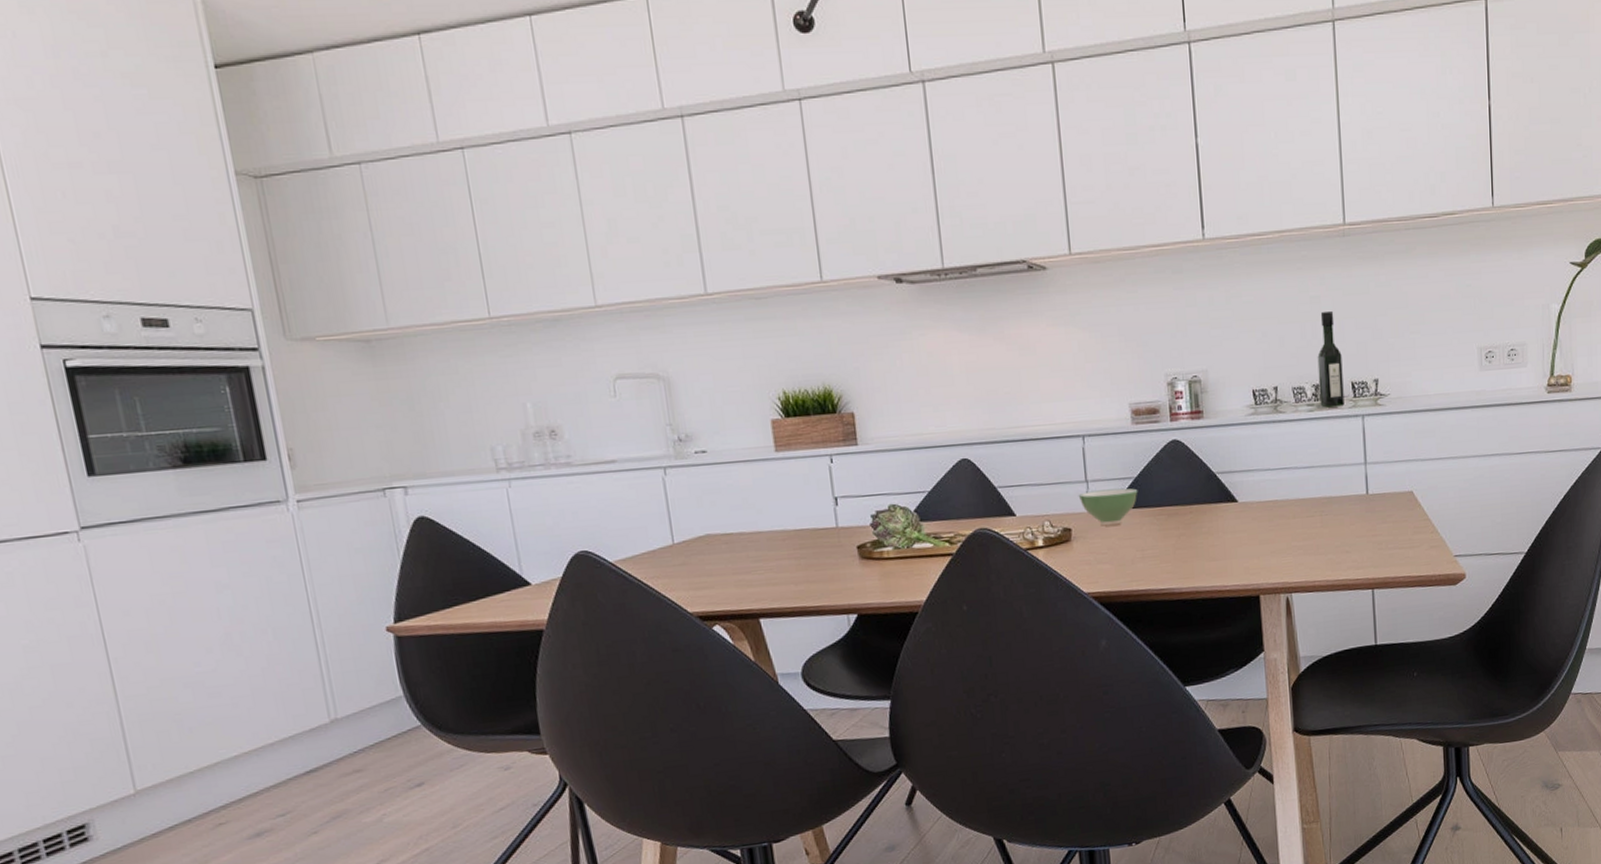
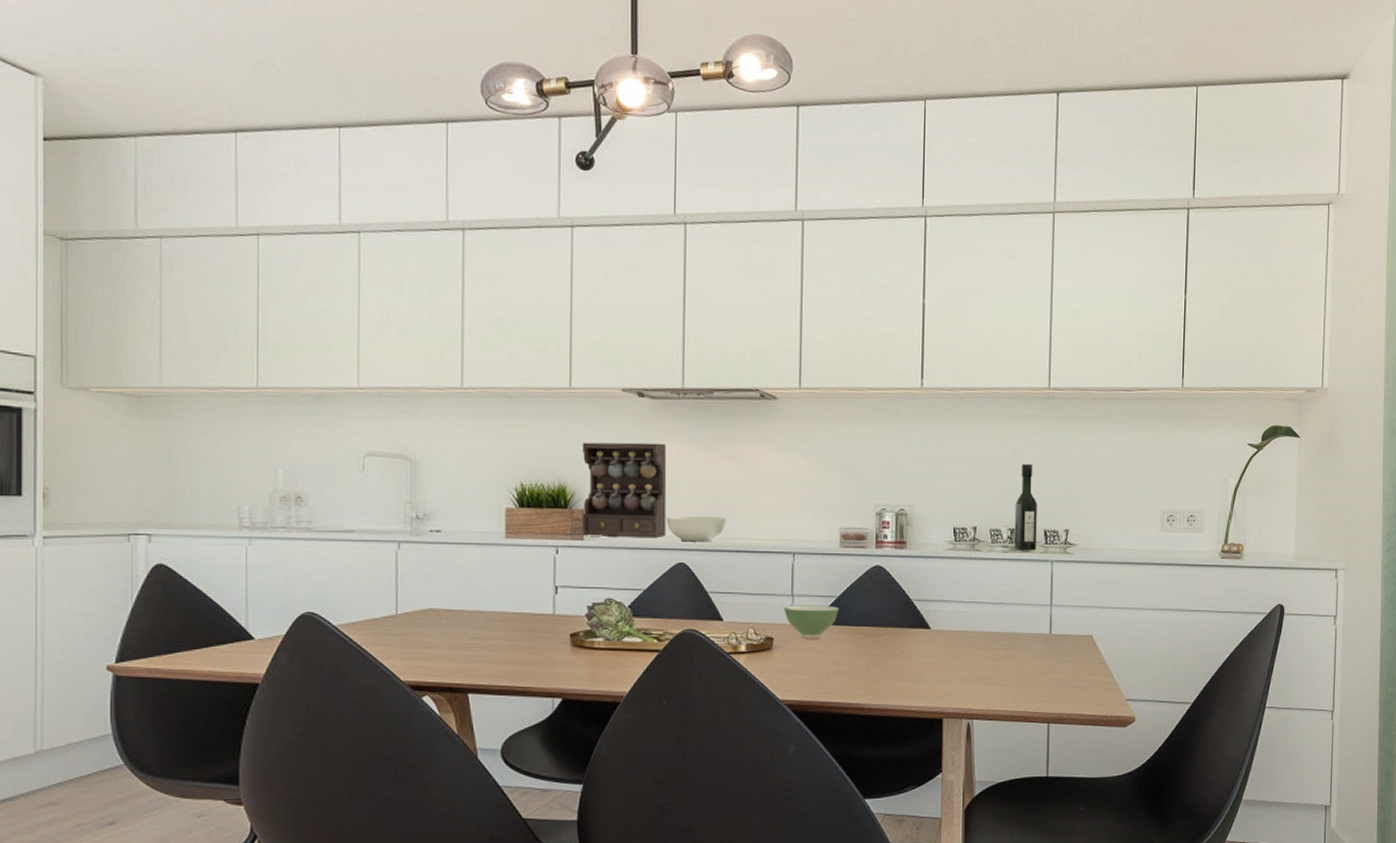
spice rack: none [842,331,944,441] -> present [582,442,667,539]
bowl: none [942,405,1008,436] -> present [666,515,727,542]

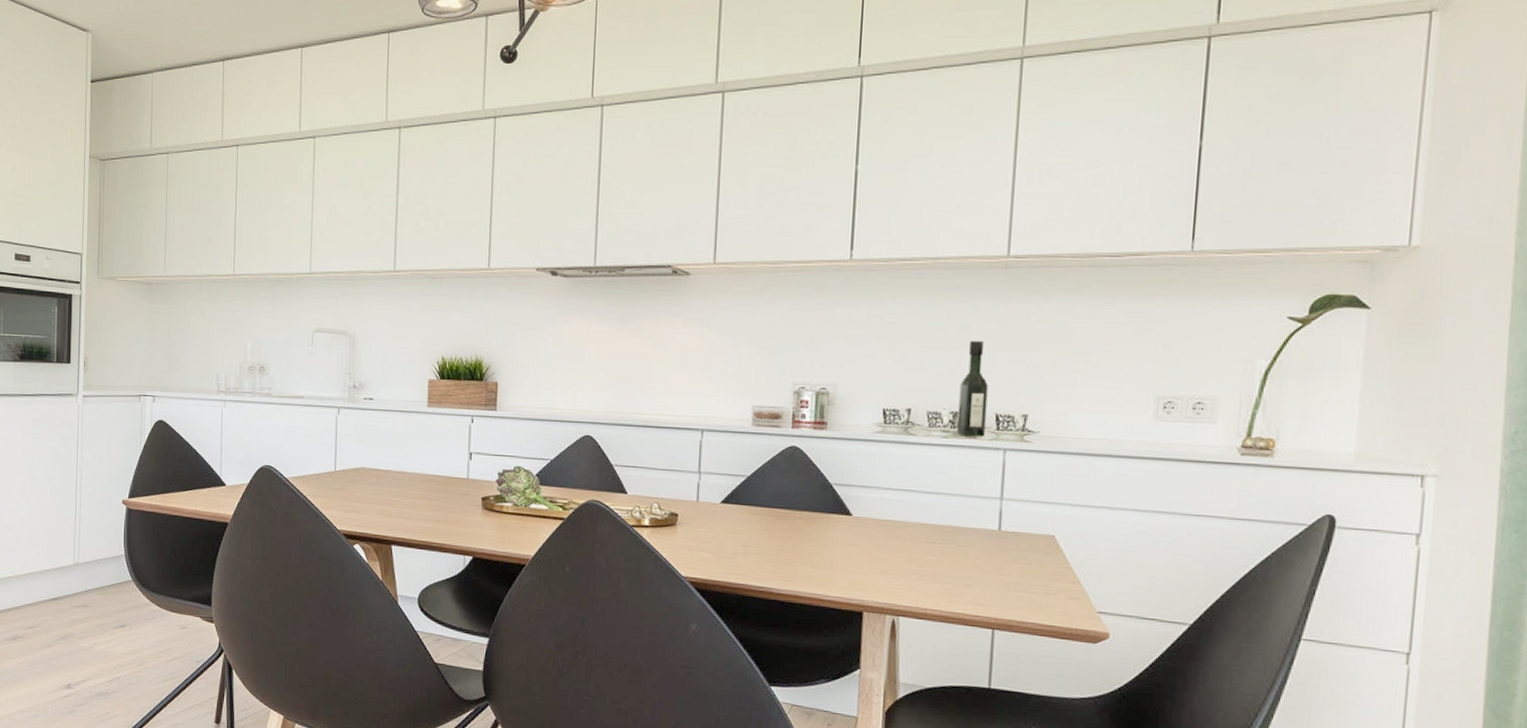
spice rack: present [582,442,667,539] -> none [495,319,577,411]
bowl: present [666,515,727,542] -> none [574,390,634,416]
bowl: present [783,605,839,639] -> none [689,482,750,518]

